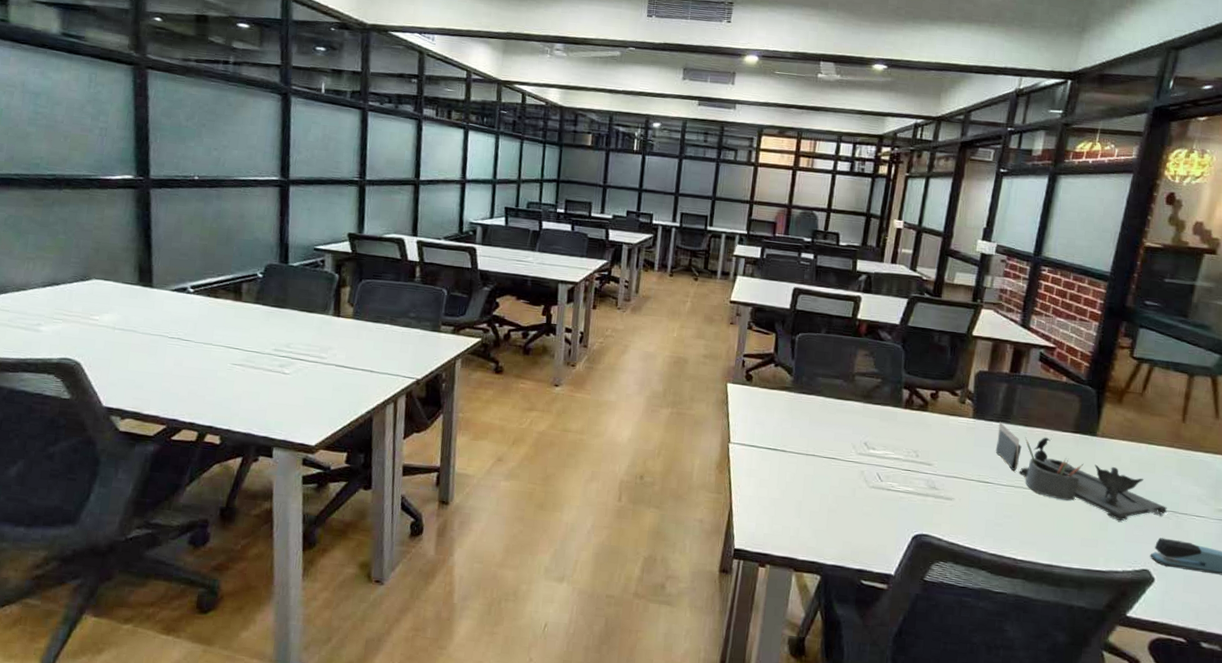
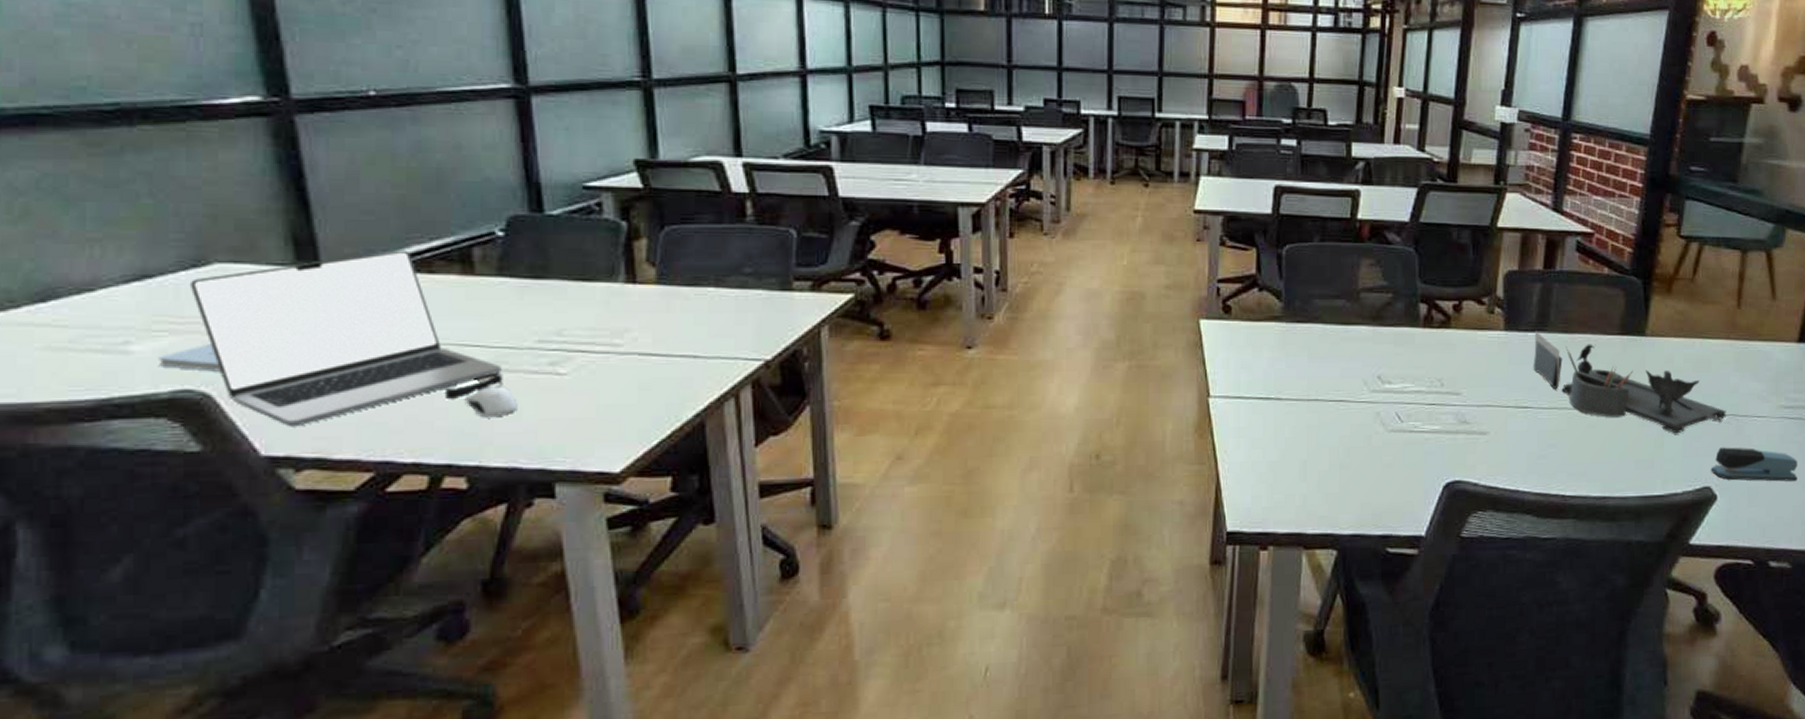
notepad: none [54,330,88,349] -> present [158,344,221,372]
laptop: none [77,281,250,390] -> present [189,250,502,427]
computer mouse: none [213,368,257,398] -> present [444,373,518,418]

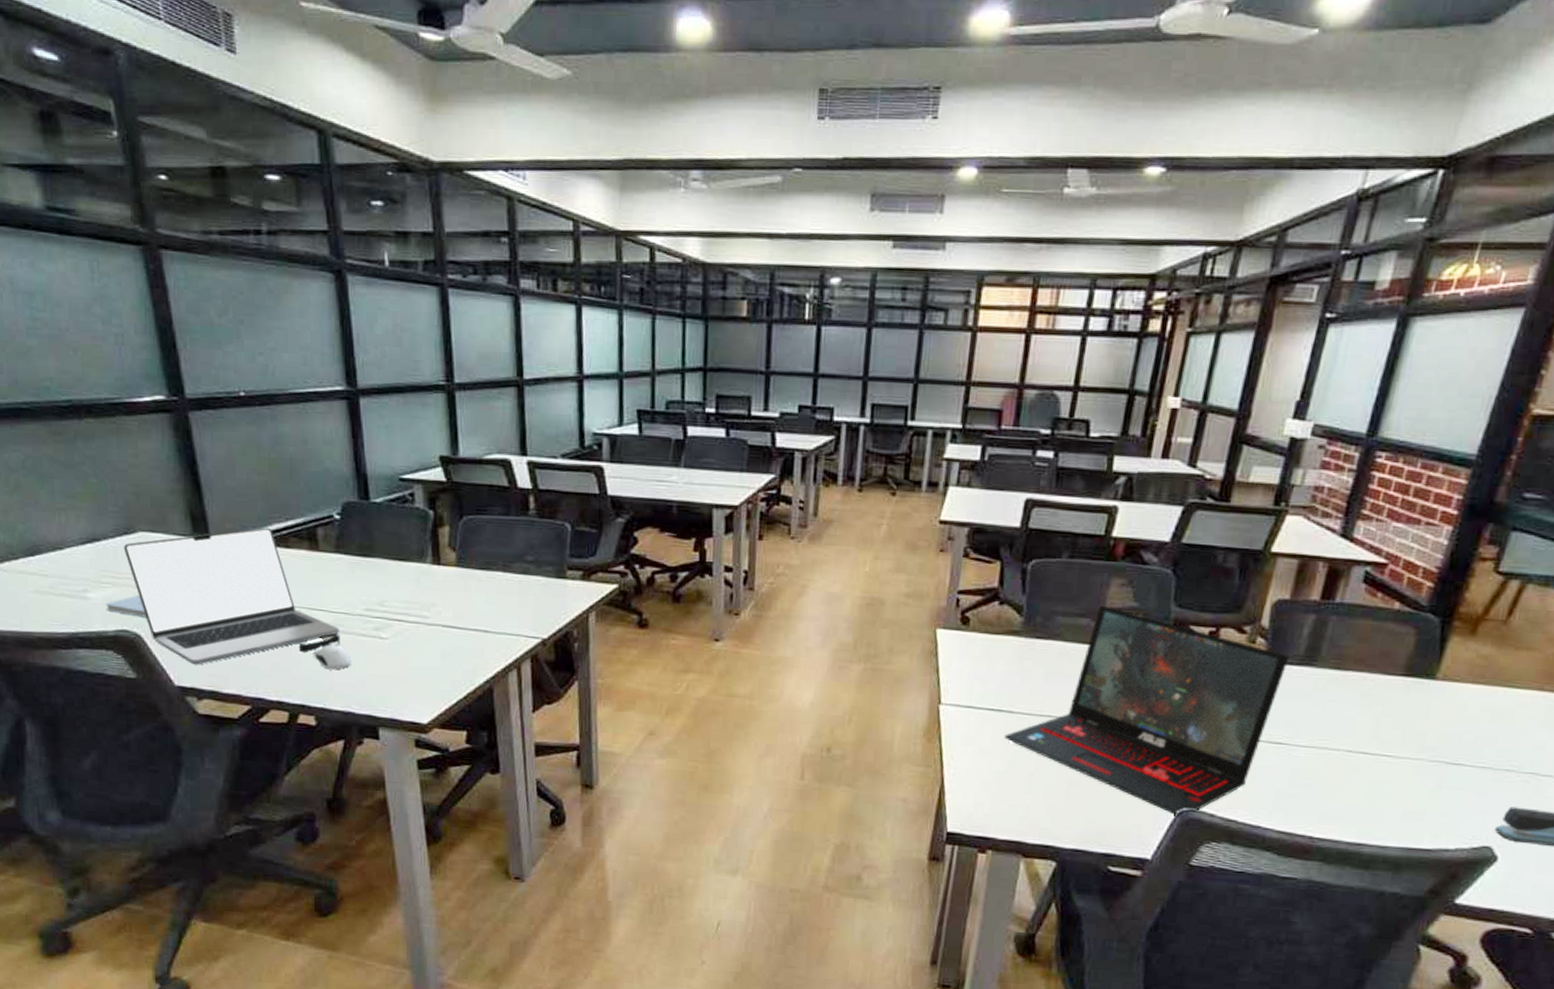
laptop: none [1275,285,1524,490] -> present [1004,605,1290,817]
desk organizer: present [1533,331,1726,434] -> none [1293,665,1525,788]

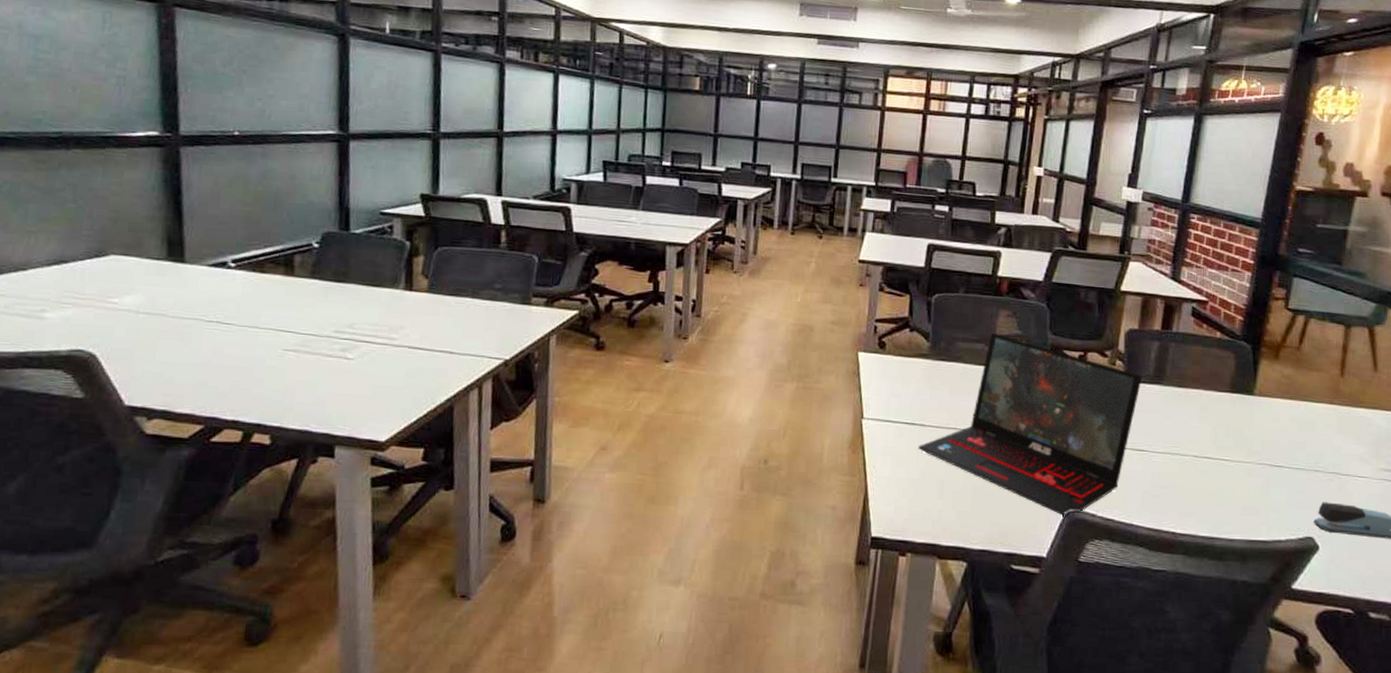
notepad: present [105,595,146,618] -> none [63,316,105,338]
laptop: present [123,527,339,665] -> none [91,253,306,385]
computer mouse: present [298,634,351,670] -> none [261,354,314,390]

